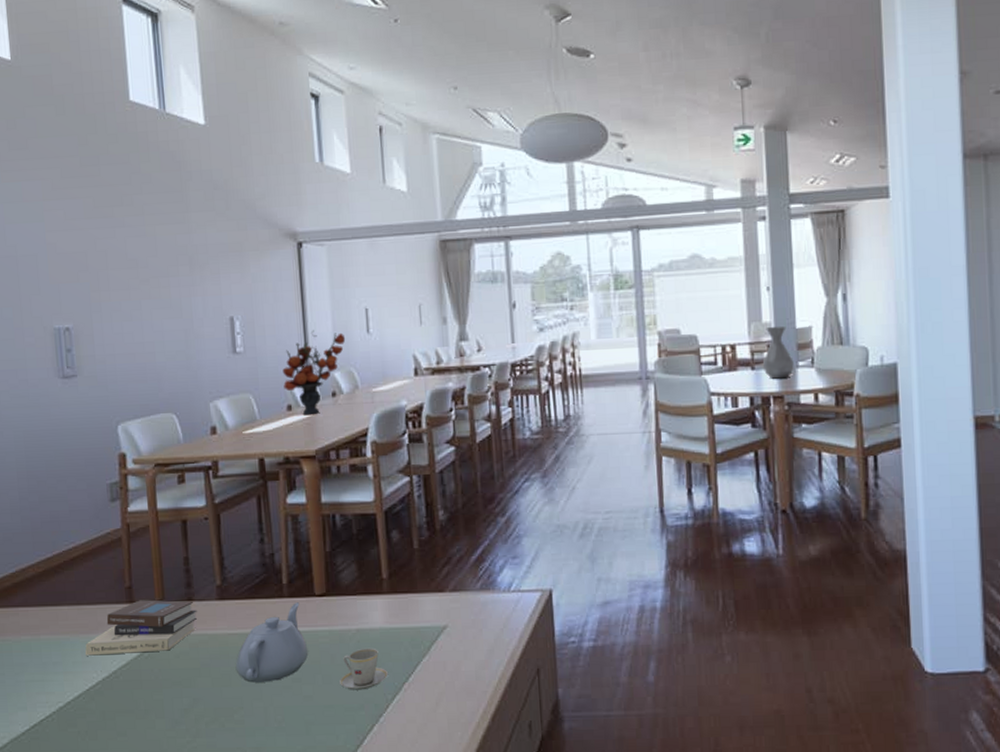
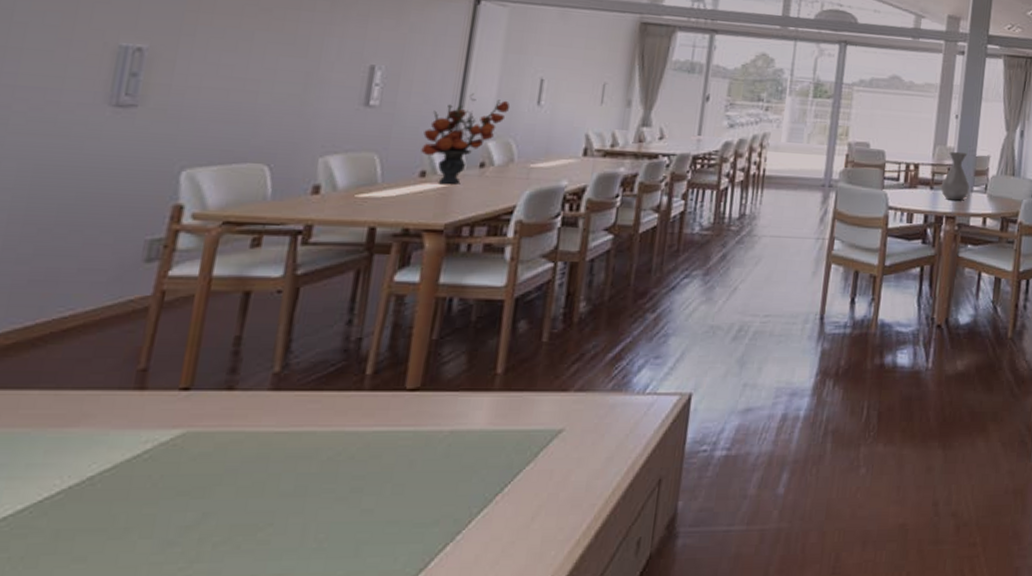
books: present [85,599,198,656] -> none [49,386,238,456]
teapot: present [235,602,309,683] -> none [274,397,383,493]
teacup: present [338,647,389,690] -> none [412,452,480,503]

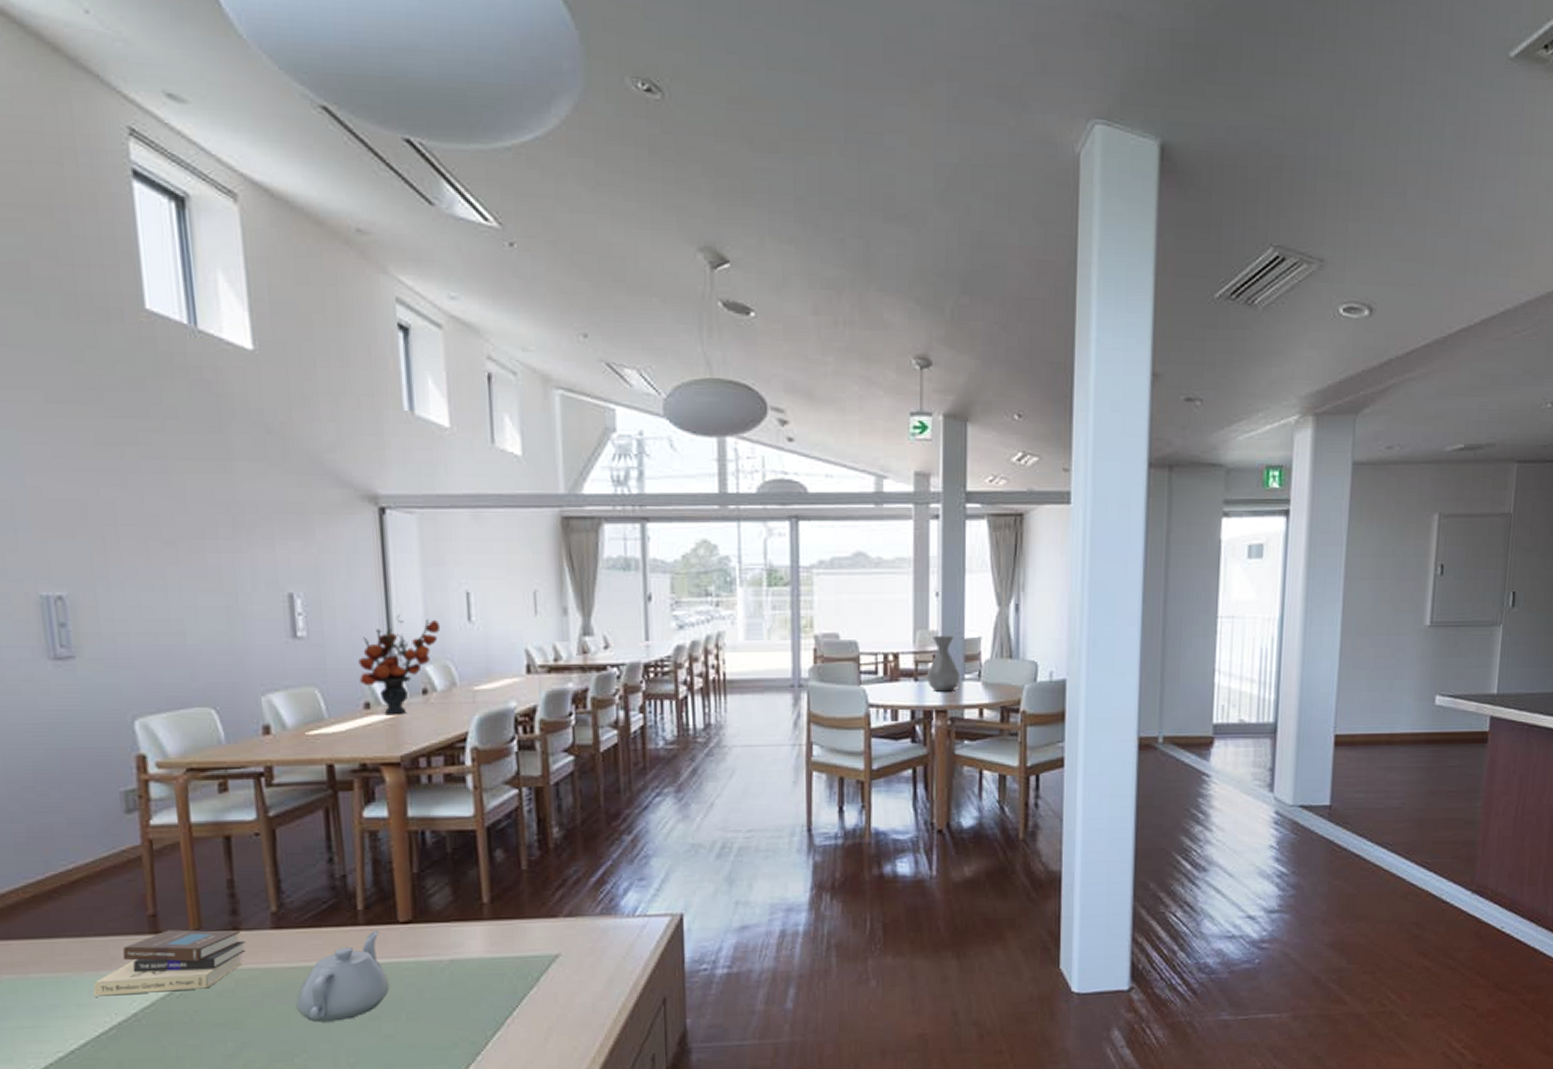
books: none [49,386,238,456] -> present [93,929,247,997]
teapot: none [274,397,383,493] -> present [296,931,390,1022]

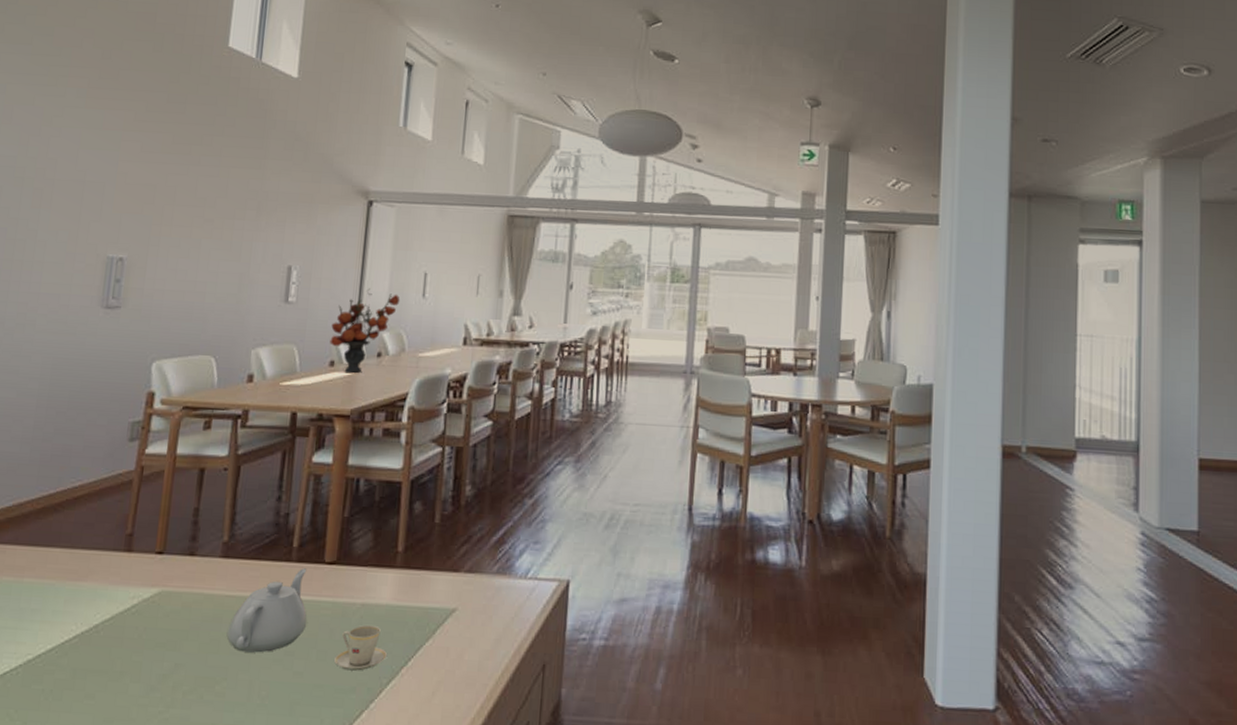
books: present [93,929,247,997] -> none [68,549,198,608]
teacup: none [427,980,489,1027] -> present [333,624,388,671]
vase: present [926,635,960,692] -> none [804,335,835,388]

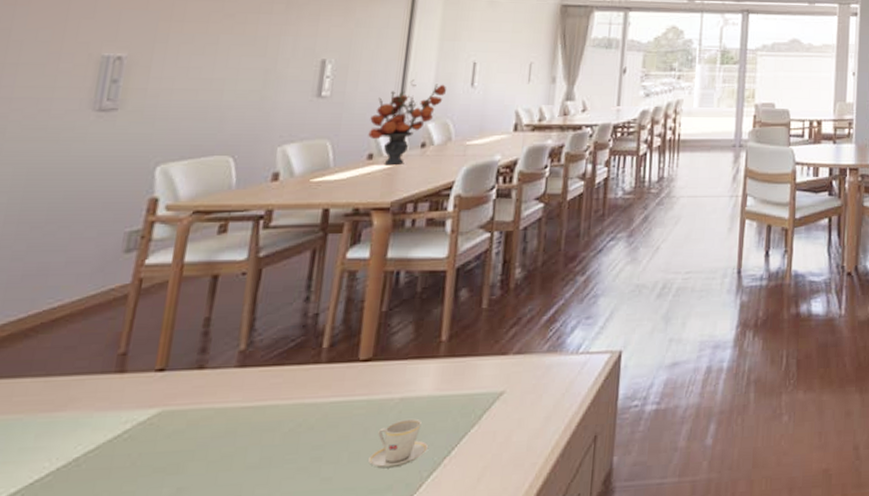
teapot: present [226,568,308,653] -> none [241,369,339,465]

